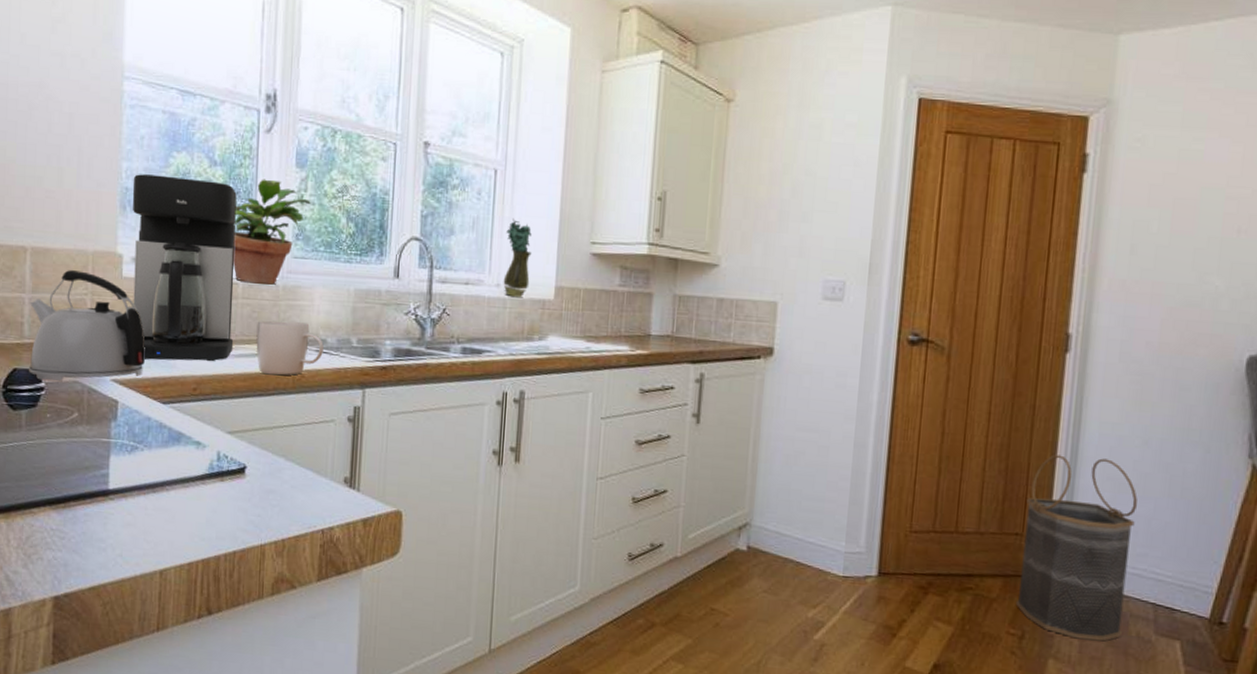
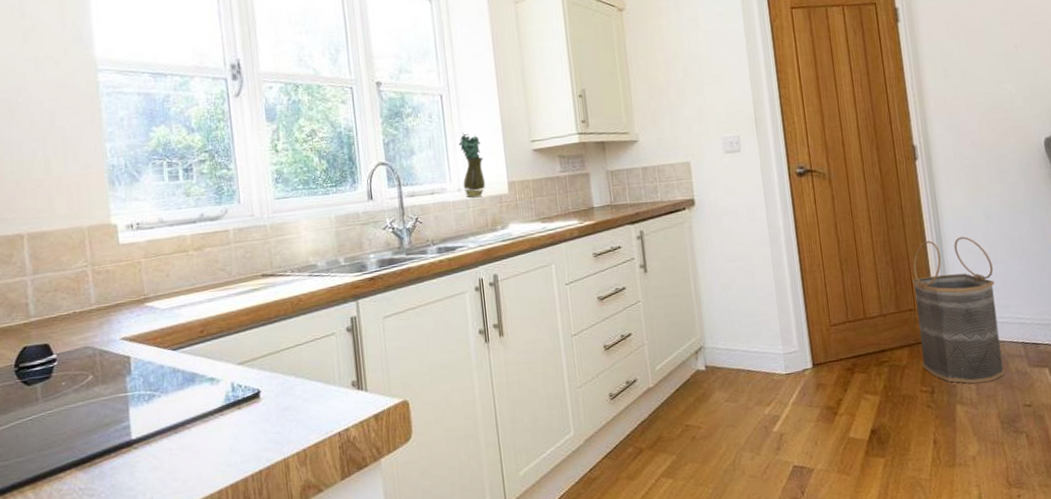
kettle: present [29,270,146,382] -> none [32,246,151,353]
coffee maker: present [132,174,237,362] -> none [118,146,233,314]
potted plant: present [233,179,311,285] -> none [216,136,285,229]
mug: present [256,320,324,376] -> none [251,253,316,306]

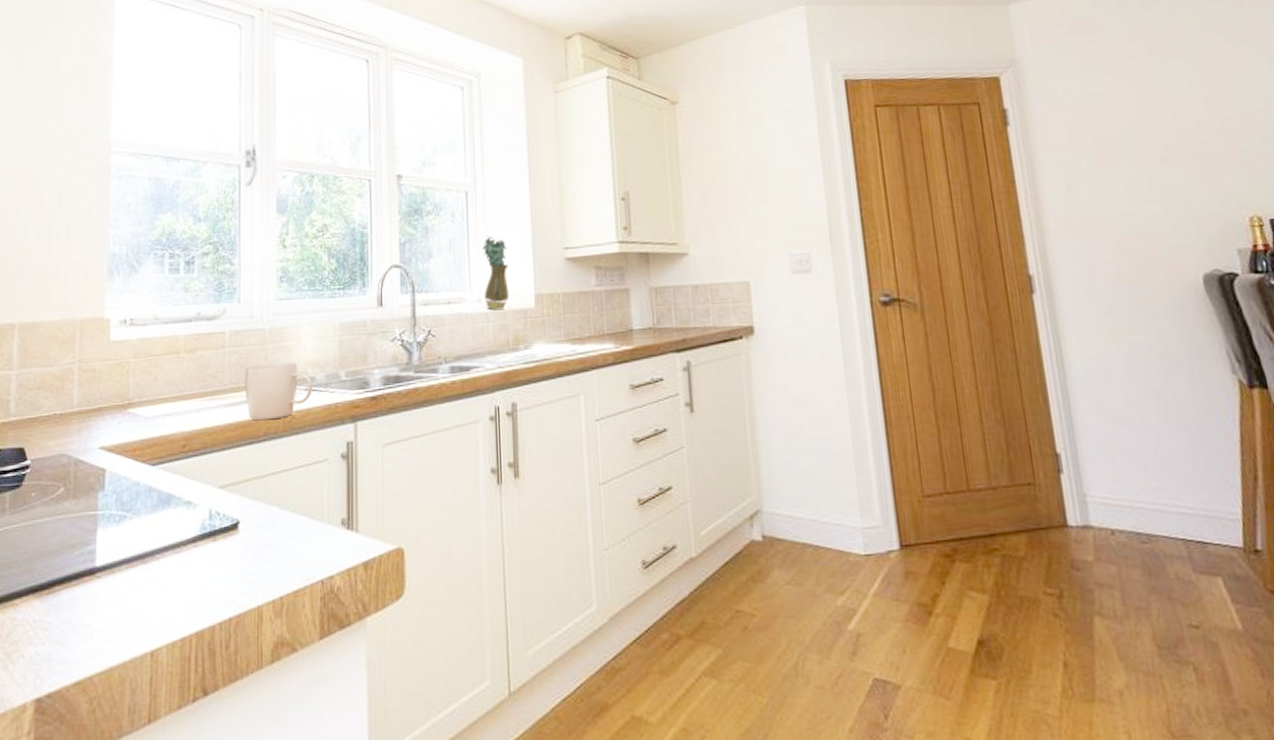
mug: none [251,253,316,306] -> present [245,363,312,421]
basket: present [912,236,1005,384] -> none [1030,393,1161,590]

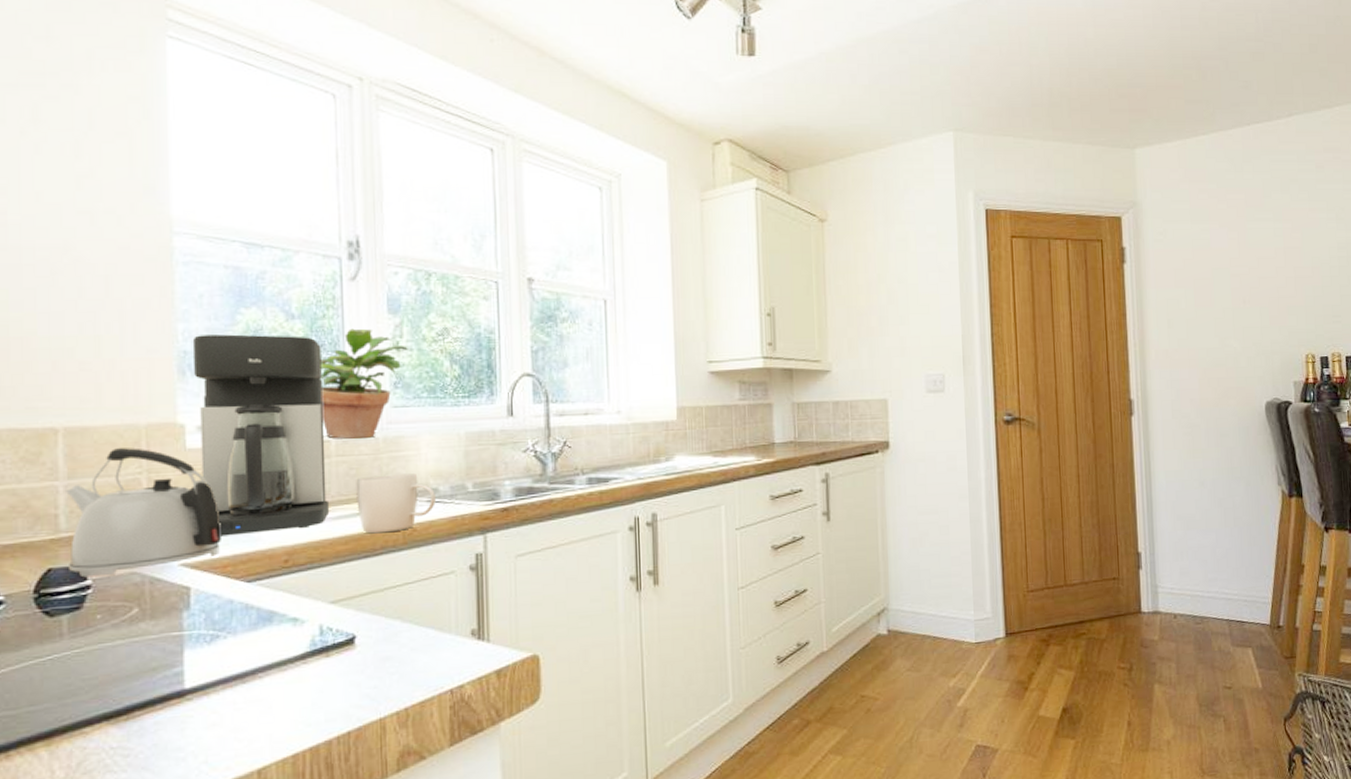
kettle: none [14,340,133,458] -> present [66,448,221,578]
coffee maker: none [120,237,222,422] -> present [192,334,330,536]
potted plant: none [219,228,293,331] -> present [320,328,408,440]
vase: present [482,235,510,311] -> none [622,345,651,423]

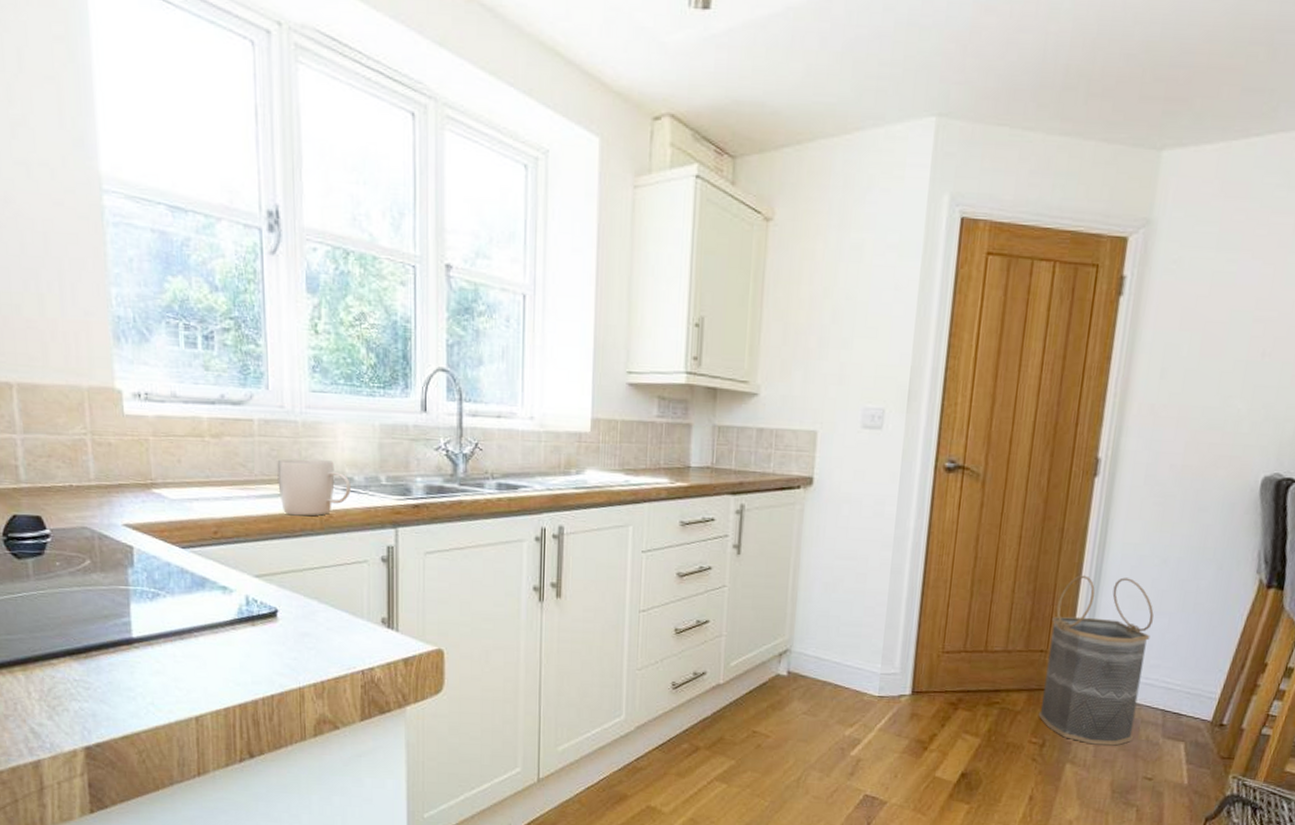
kettle: present [66,448,221,578] -> none [23,408,158,528]
coffee maker: present [192,334,330,536] -> none [125,301,254,504]
potted plant: present [320,328,408,440] -> none [242,306,326,422]
basket: none [1118,502,1207,662] -> present [1038,575,1154,746]

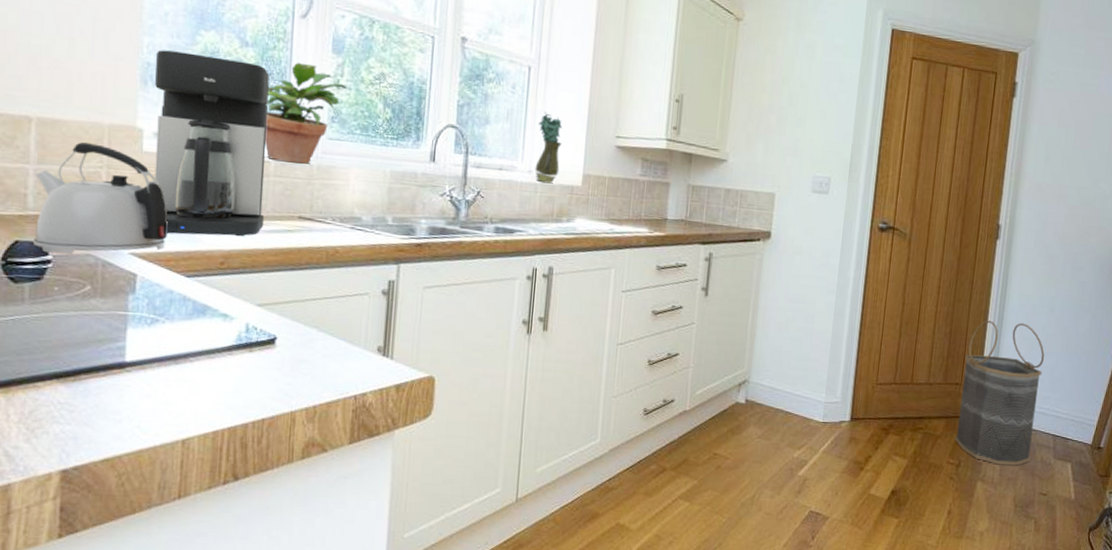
kettle: none [23,408,158,528] -> present [33,142,168,255]
coffee maker: none [125,301,254,504] -> present [154,50,270,237]
potted plant: none [242,306,326,422] -> present [265,62,347,165]
mug: present [277,458,351,517] -> none [288,198,359,251]
vase: none [537,347,566,431] -> present [535,111,562,184]

